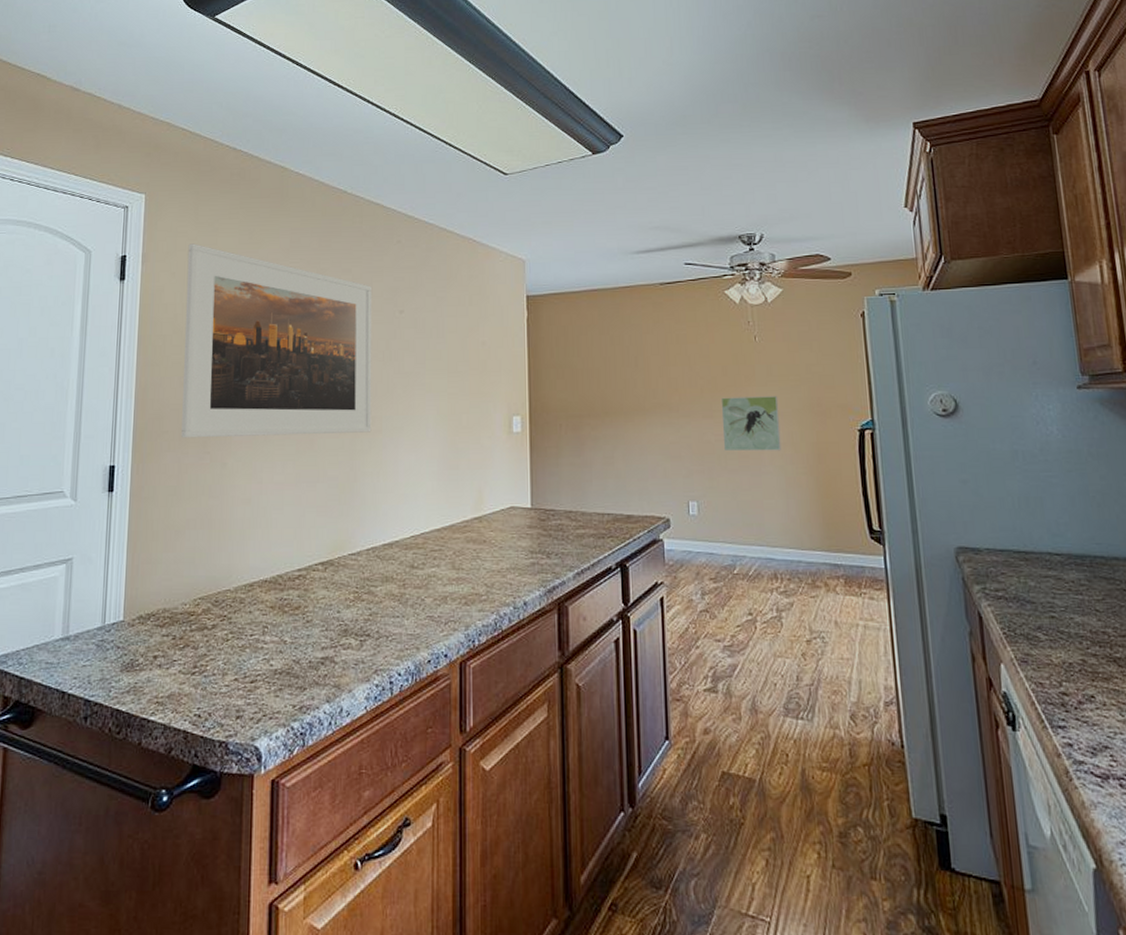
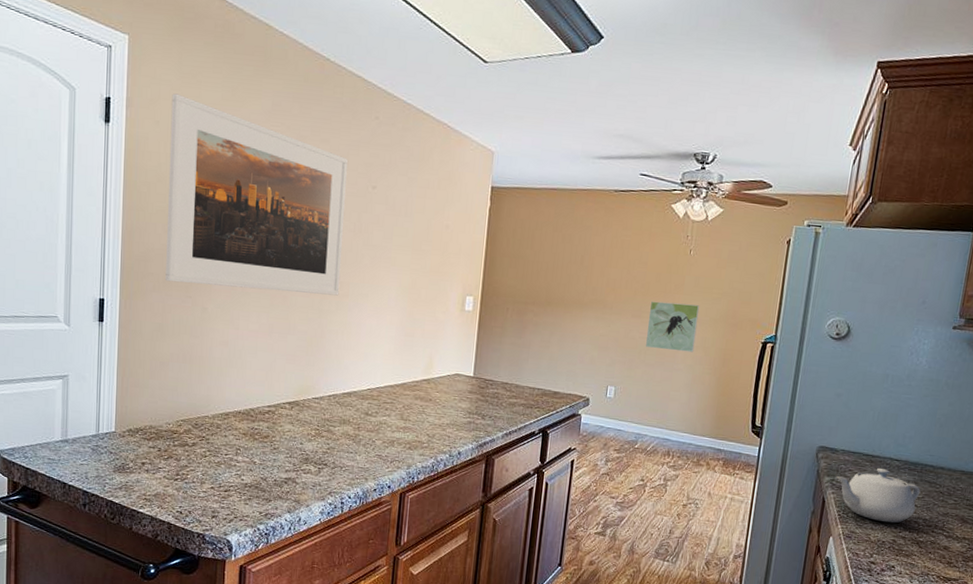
teapot: none [988,567,1099,636] -> present [836,468,921,523]

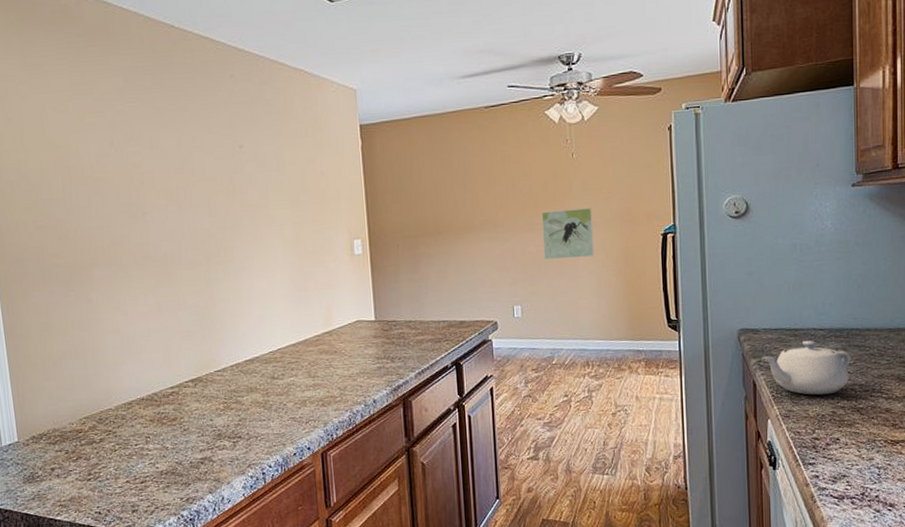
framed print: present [165,93,348,296] -> none [20,87,224,279]

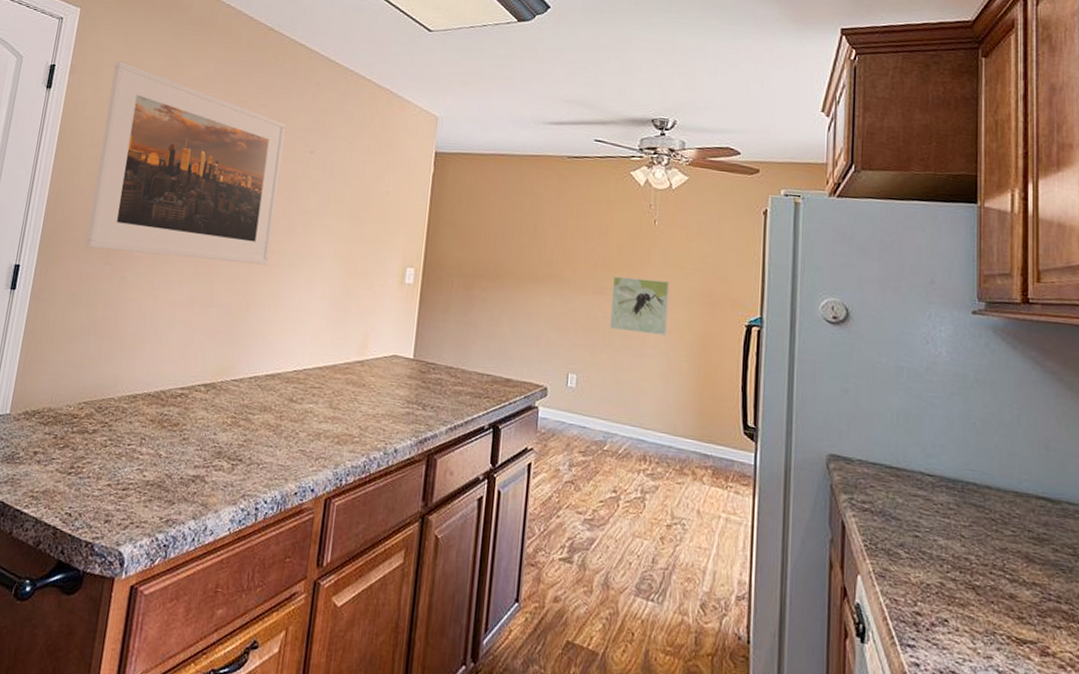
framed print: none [20,87,224,279] -> present [86,61,286,265]
teapot: present [763,341,851,395] -> none [856,485,966,559]

